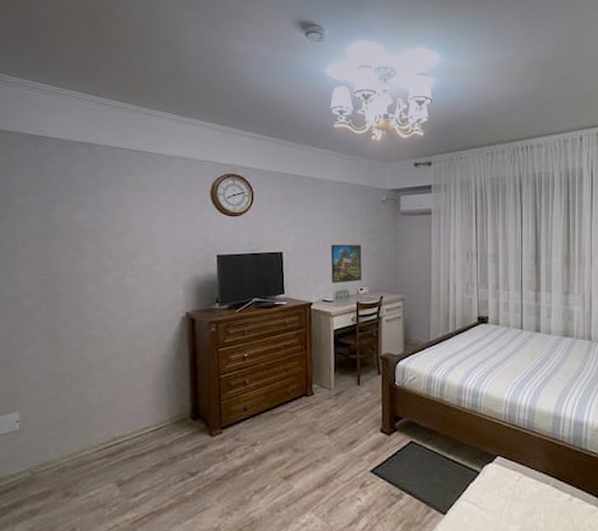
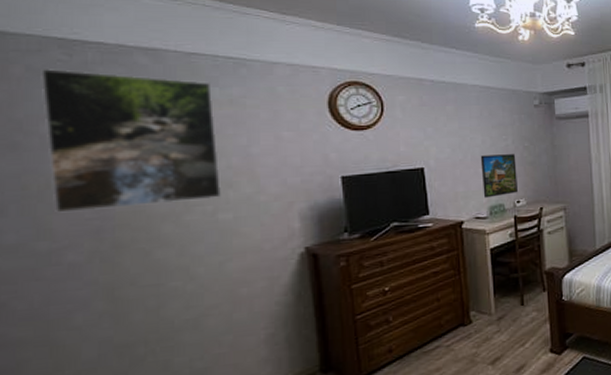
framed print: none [17,158,129,268] -> present [41,69,221,213]

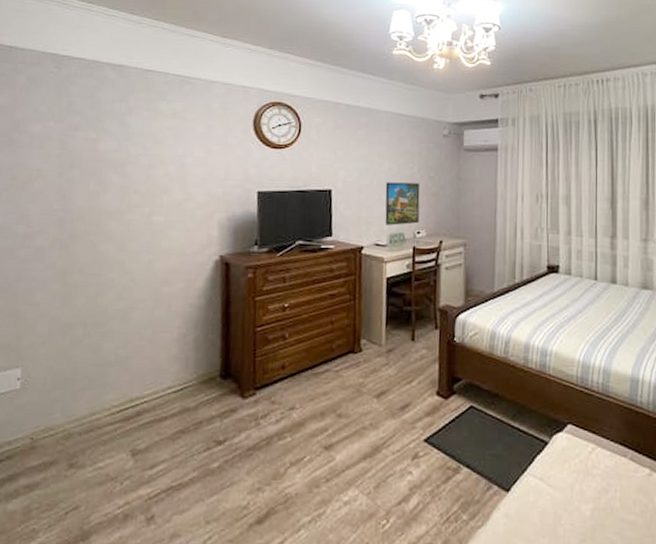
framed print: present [41,69,221,213] -> none [32,79,160,203]

